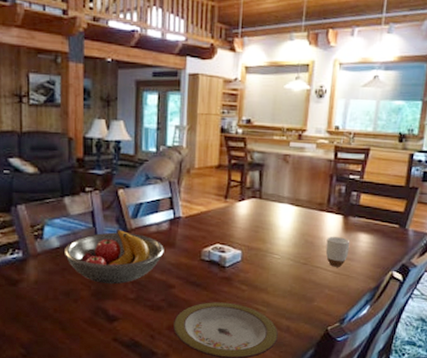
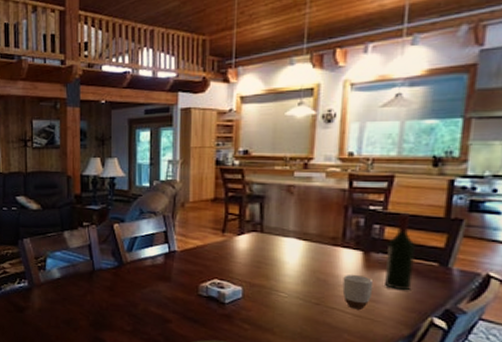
fruit bowl: present [63,228,164,285] -> none [64,261,160,316]
wine bottle: none [359,182,383,250] -> present [385,213,415,291]

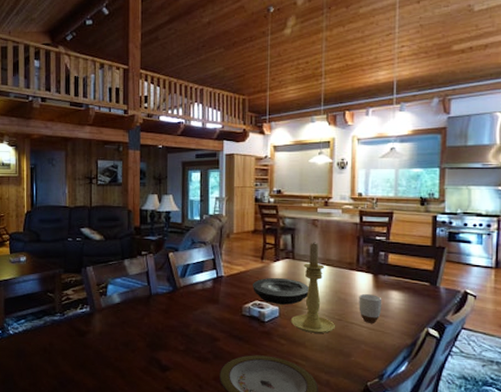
plate: none [211,253,280,285] -> present [253,277,309,305]
candle holder: none [256,212,311,319] -> present [290,242,335,333]
wine bottle: present [385,213,415,291] -> none [390,243,412,307]

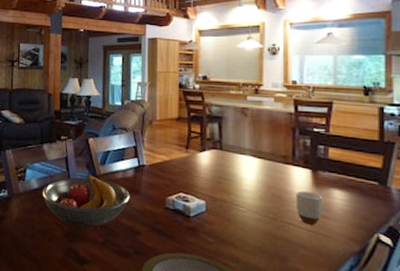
fruit bowl: none [123,286,209,337] -> present [41,174,130,227]
plate: present [253,277,309,305] -> none [177,168,239,199]
candle holder: present [290,242,335,333] -> none [218,132,269,233]

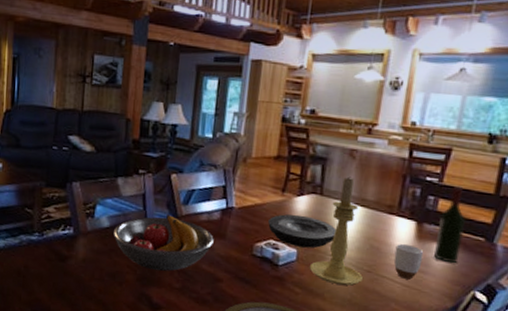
plate: none [177,168,239,199] -> present [268,214,336,249]
candle holder: none [218,132,269,233] -> present [309,176,363,286]
wine bottle: none [331,136,357,208] -> present [434,186,465,264]

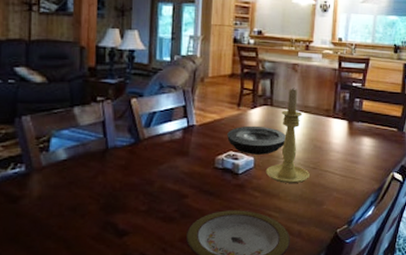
fruit bowl: present [112,213,214,272] -> none [71,138,178,197]
mug: present [393,243,424,280] -> none [333,140,355,170]
wine bottle: present [434,186,465,264] -> none [363,89,383,152]

